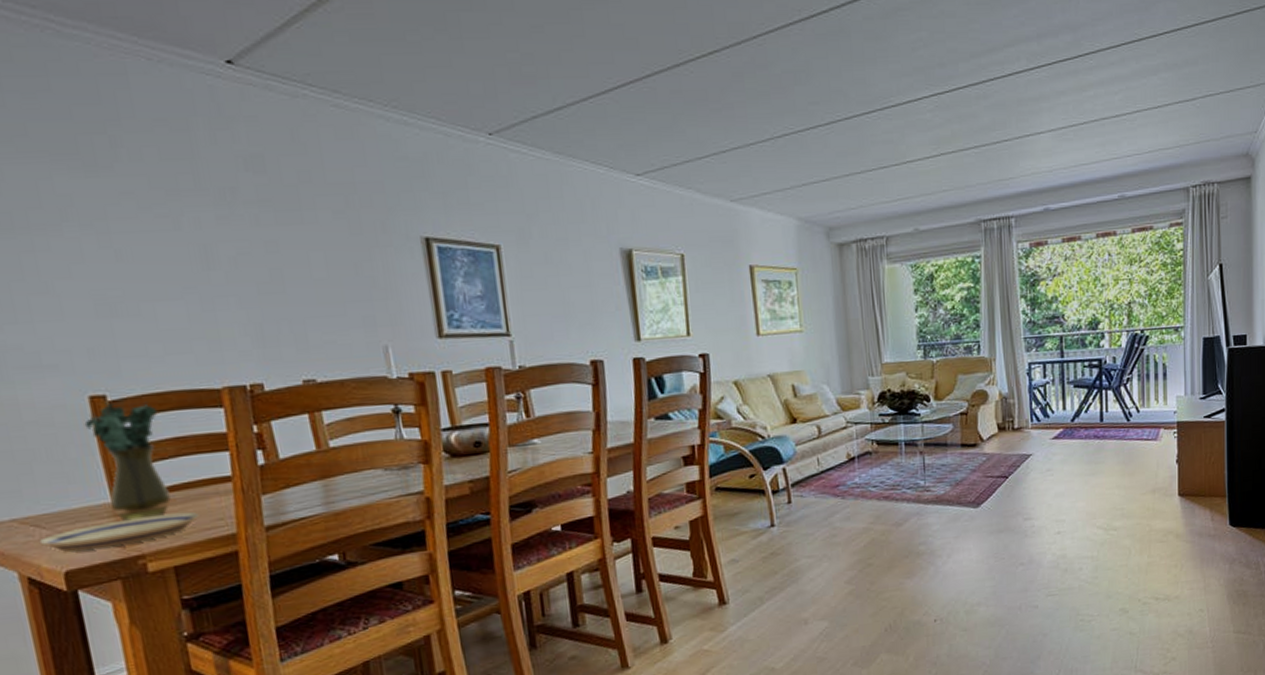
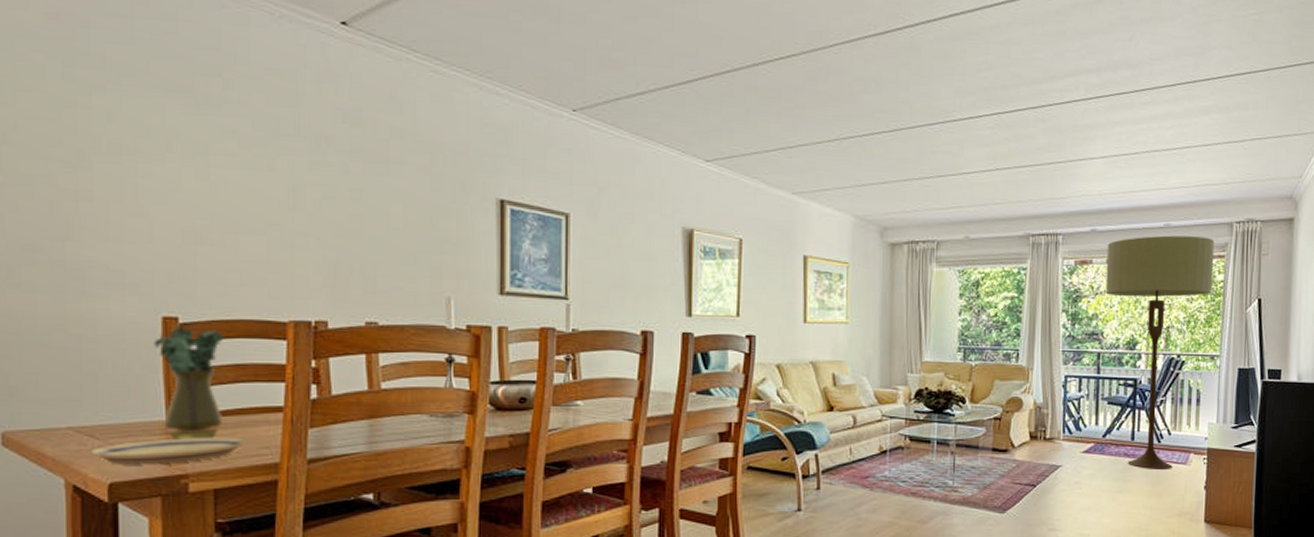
floor lamp: none [1061,205,1172,450] -> present [1105,235,1215,471]

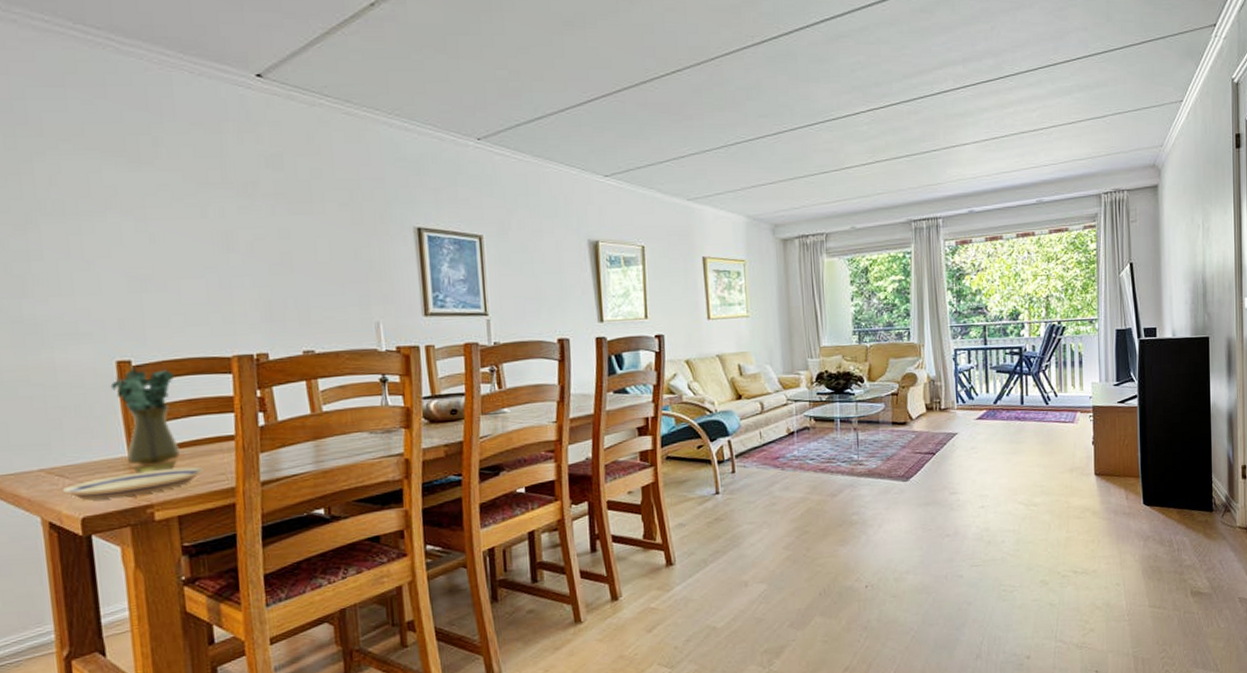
floor lamp: present [1105,235,1215,471] -> none [985,209,1086,431]

